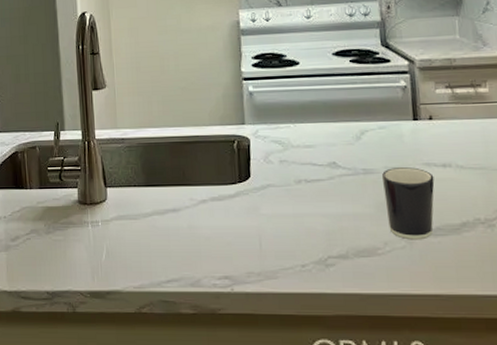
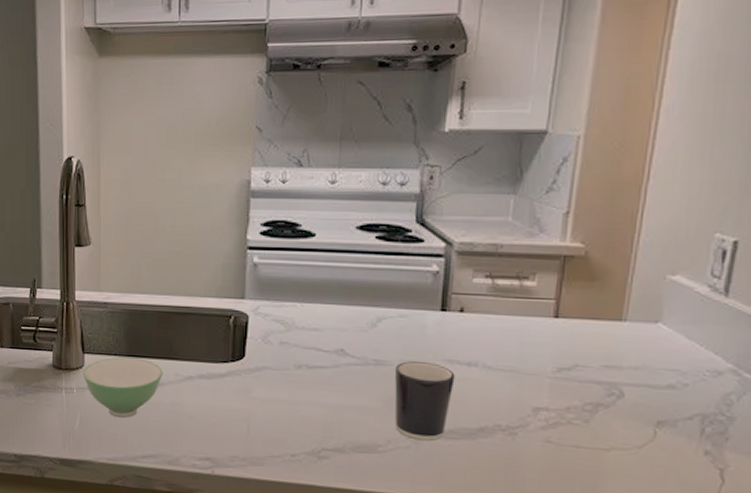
bowl: none [106,187,179,246] -> present [82,357,163,418]

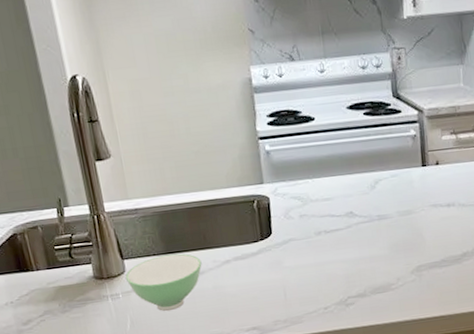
mug: present [394,361,455,441] -> none [395,209,440,273]

